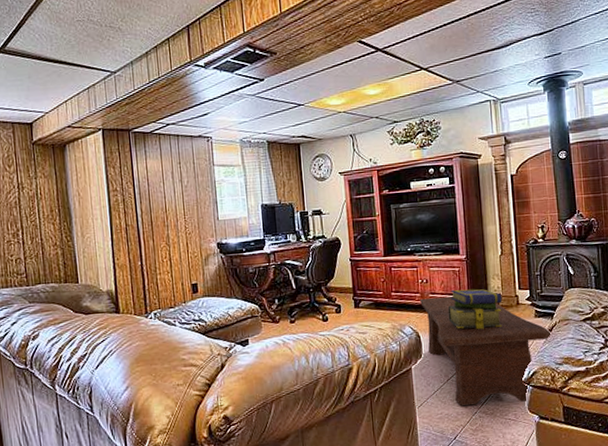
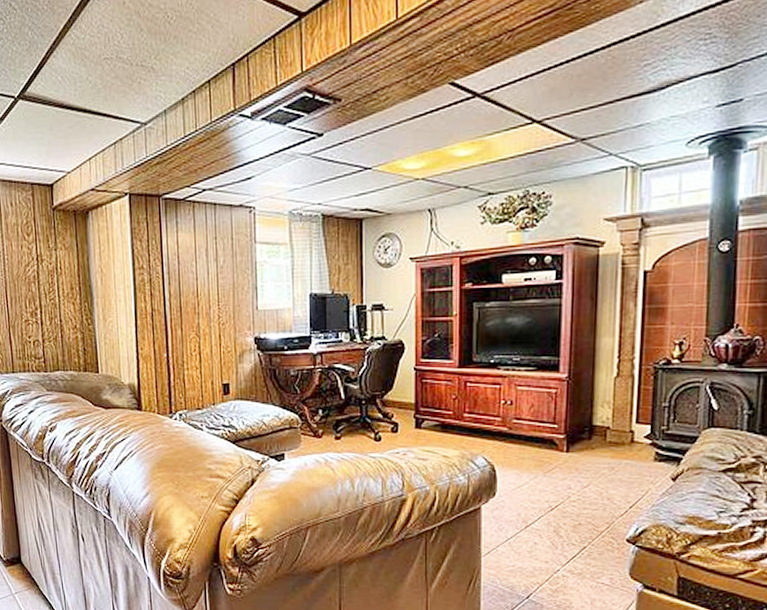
coffee table: present [420,296,551,407] -> none [500,424,675,564]
stack of books: present [448,289,502,330] -> none [535,417,612,470]

